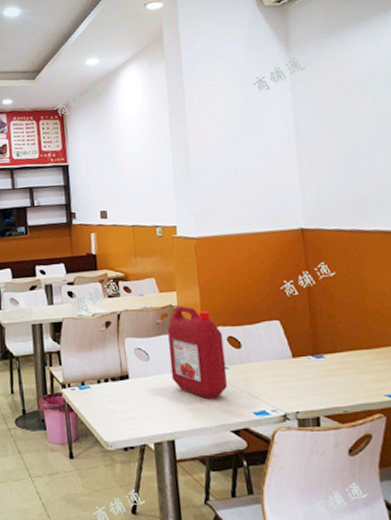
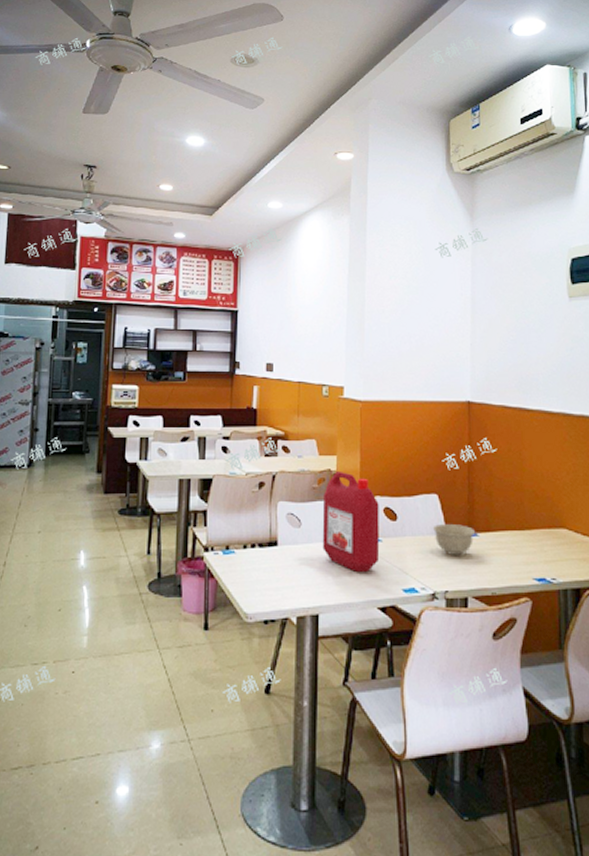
bowl: none [278,348,321,379] -> present [433,524,475,557]

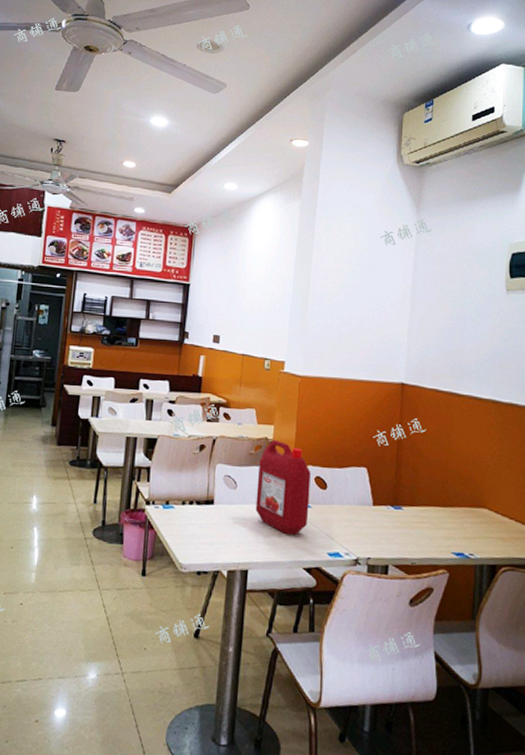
bowl: present [433,524,475,557] -> none [360,496,399,527]

